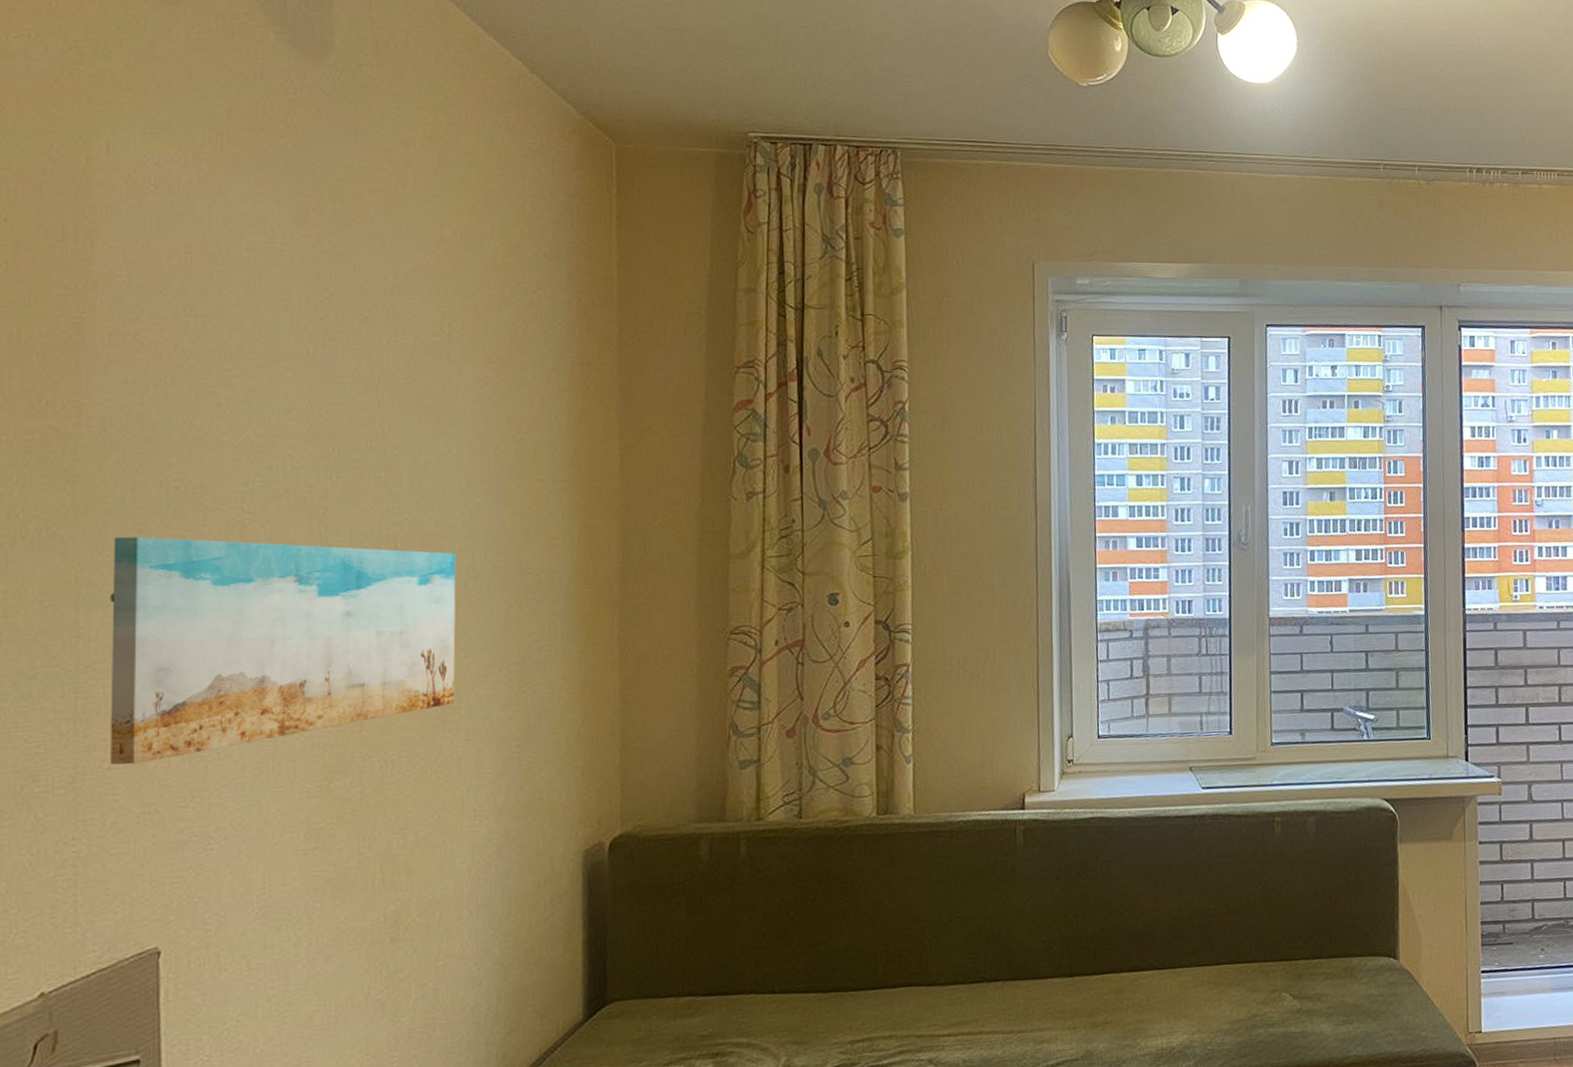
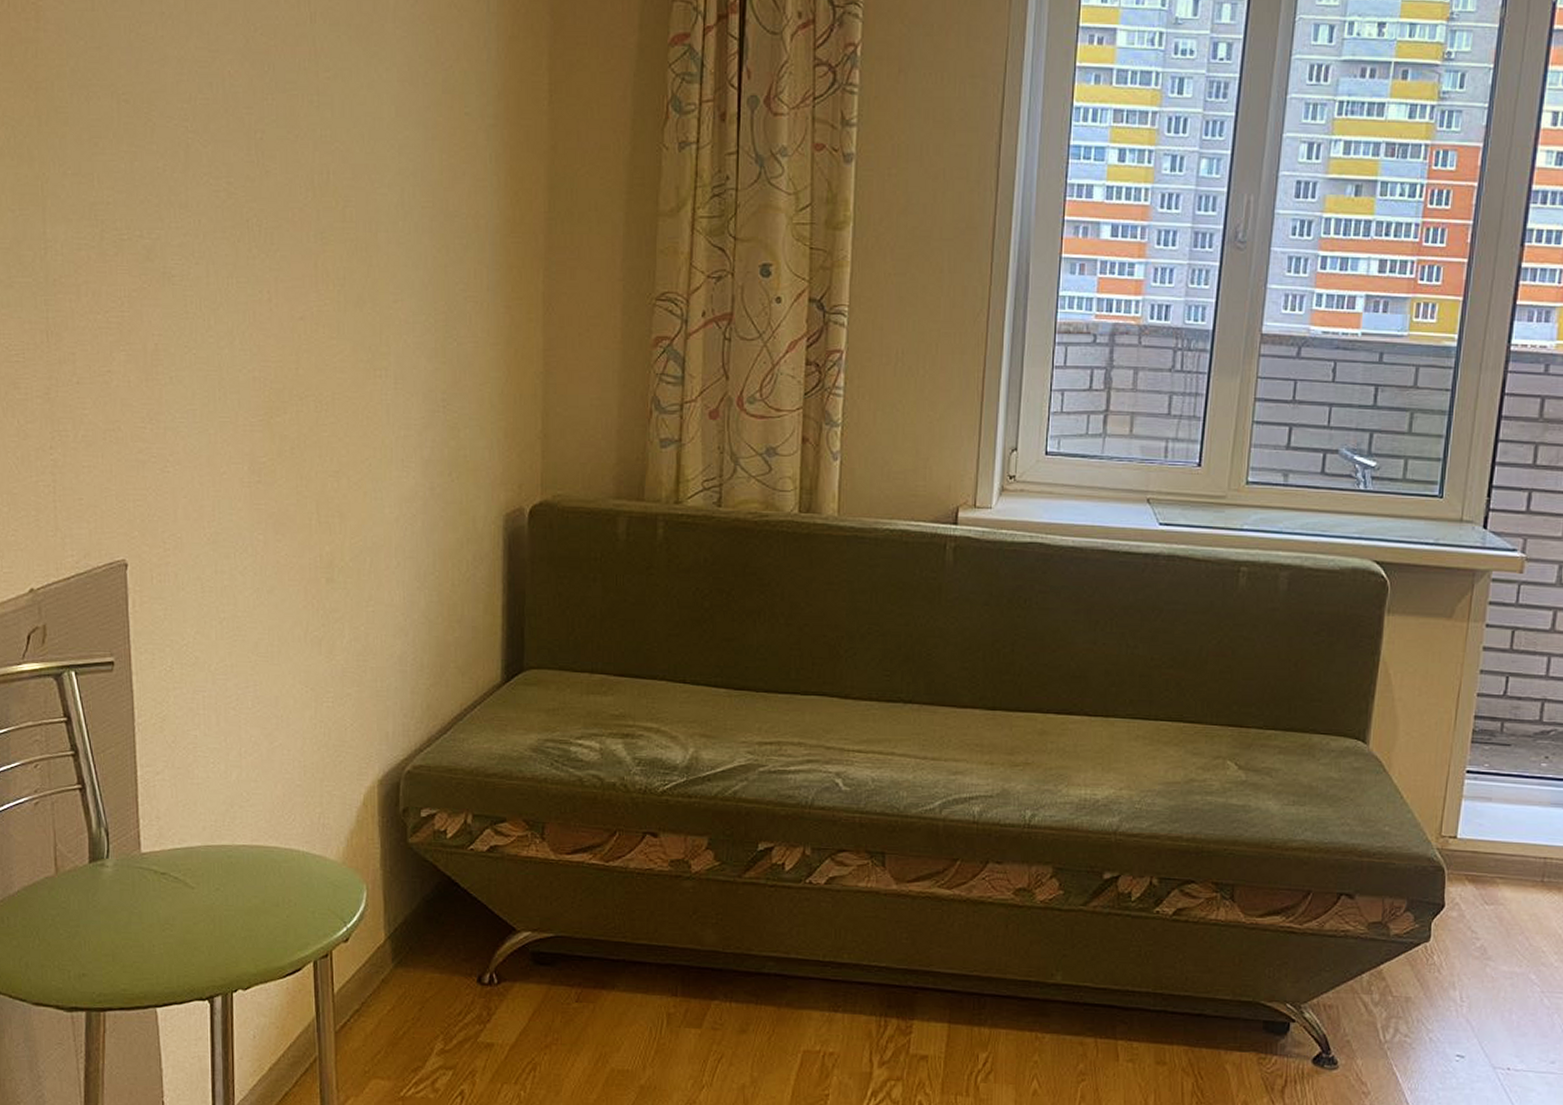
wall art: present [109,536,456,765] -> none [71,149,386,381]

